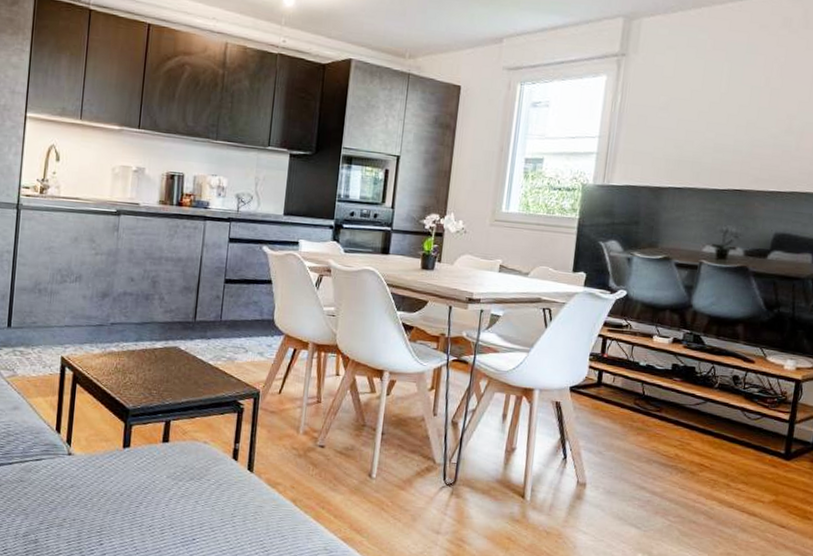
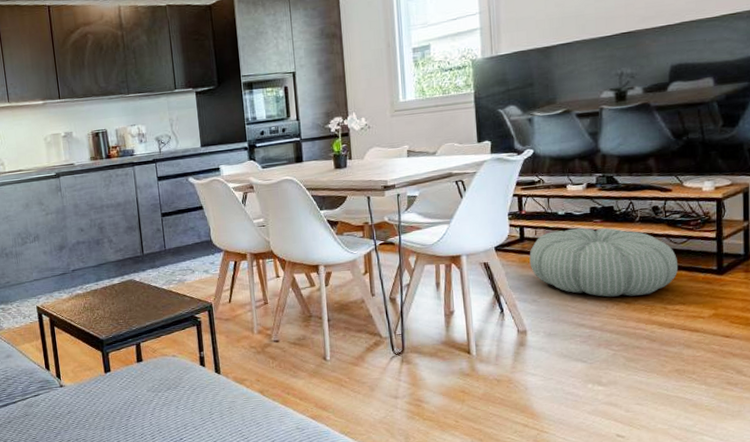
pouf: none [602,382,748,468] -> present [529,228,679,297]

